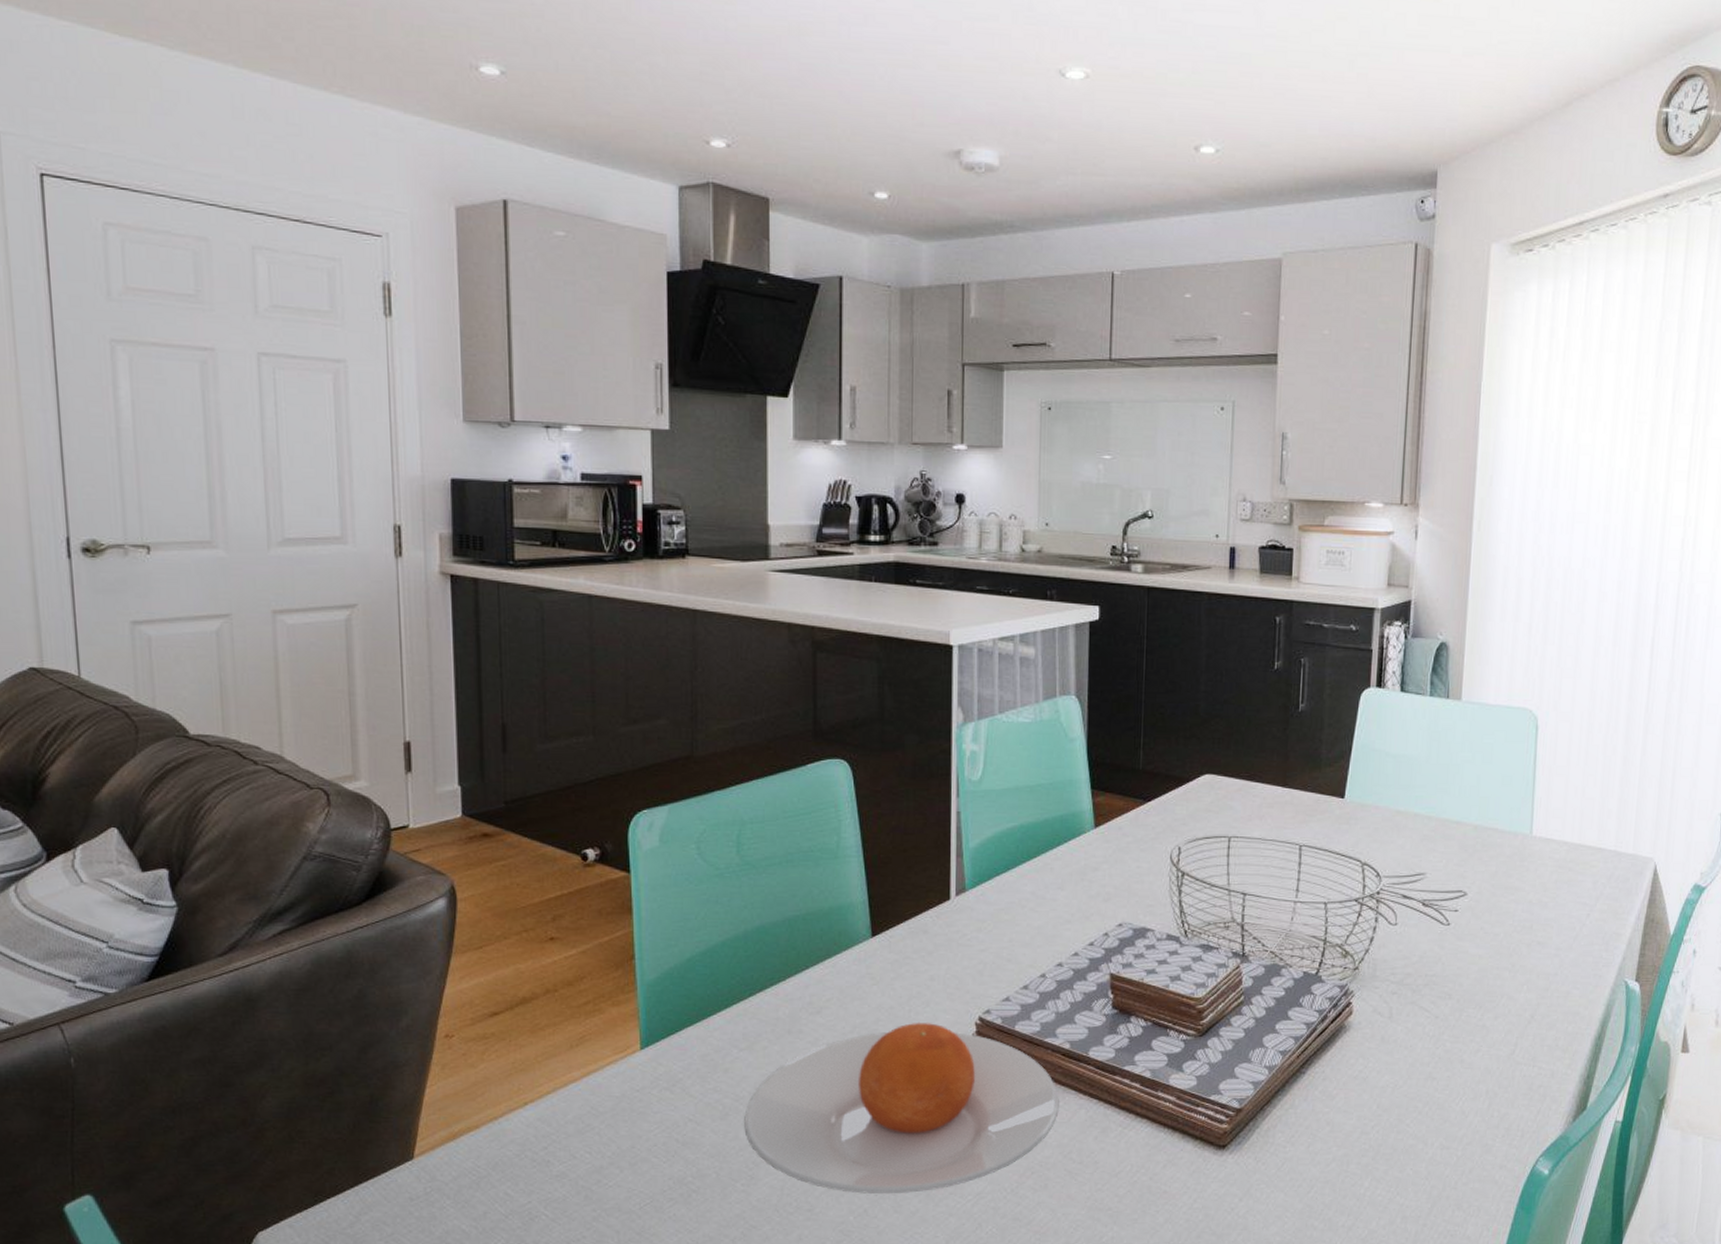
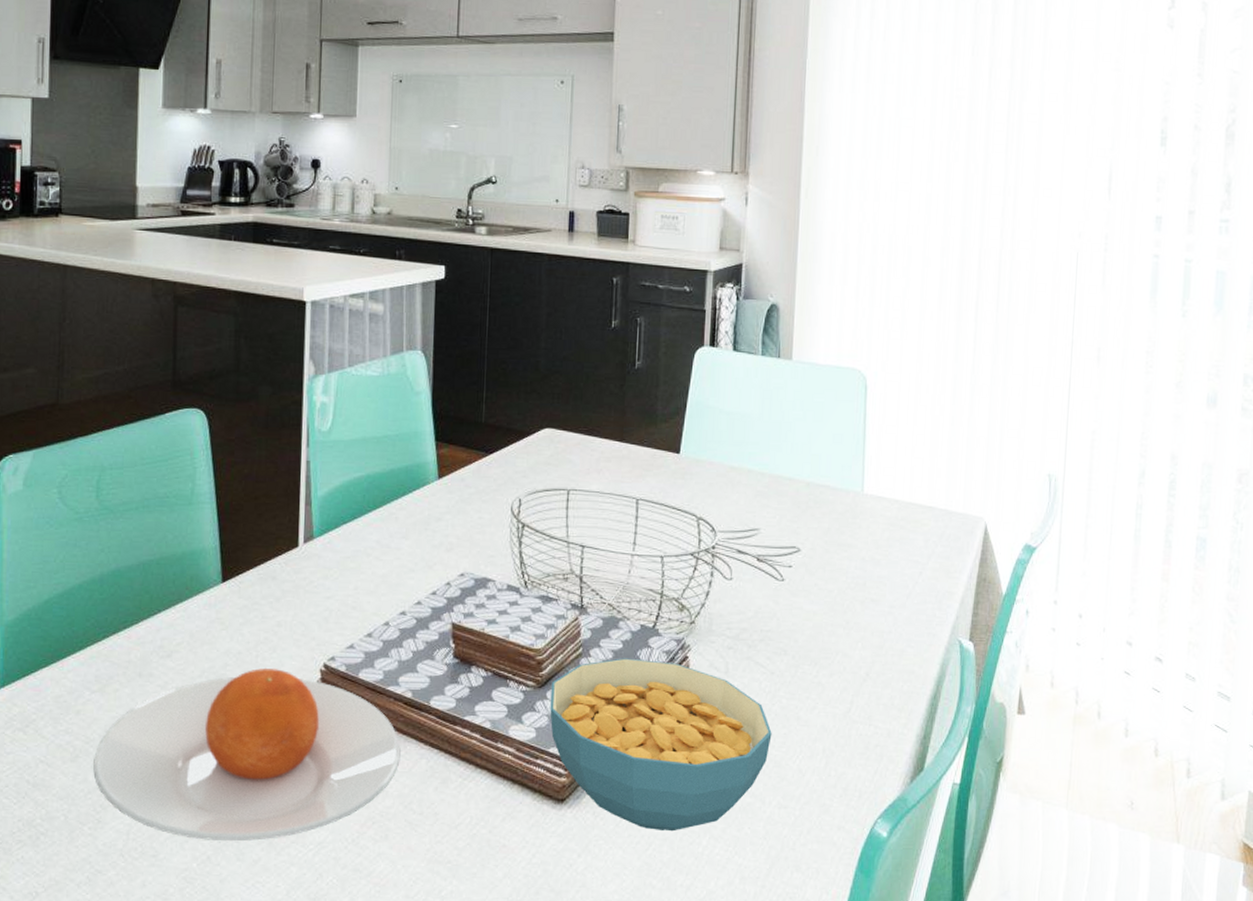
cereal bowl: none [1211,1005,1435,1174] -> present [550,658,772,832]

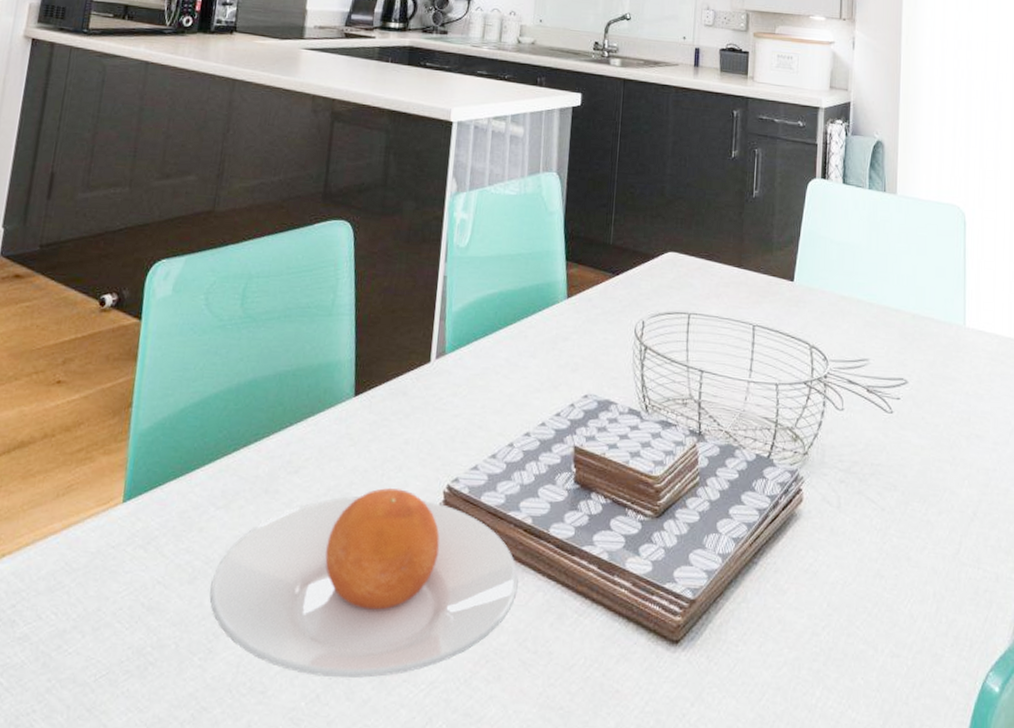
cereal bowl: present [550,658,772,832] -> none [666,488,883,680]

